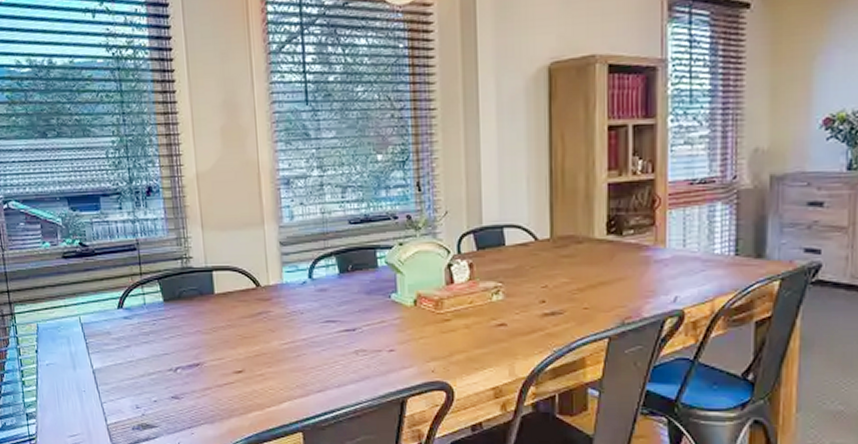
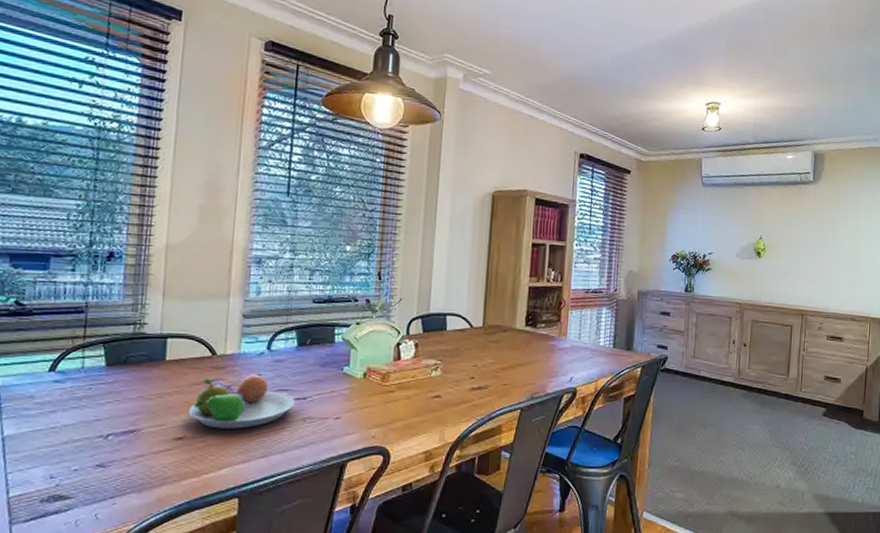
fruit bowl: none [243,305,344,363] -> present [189,374,295,429]

